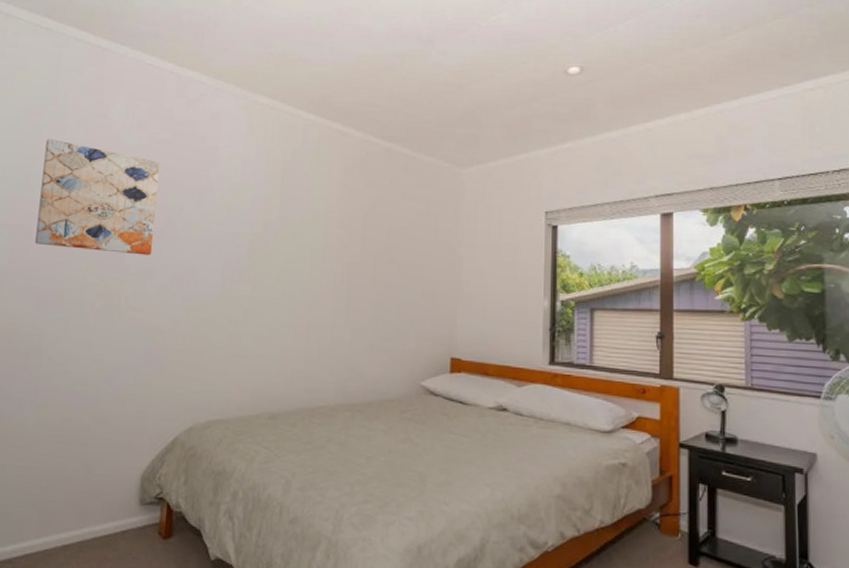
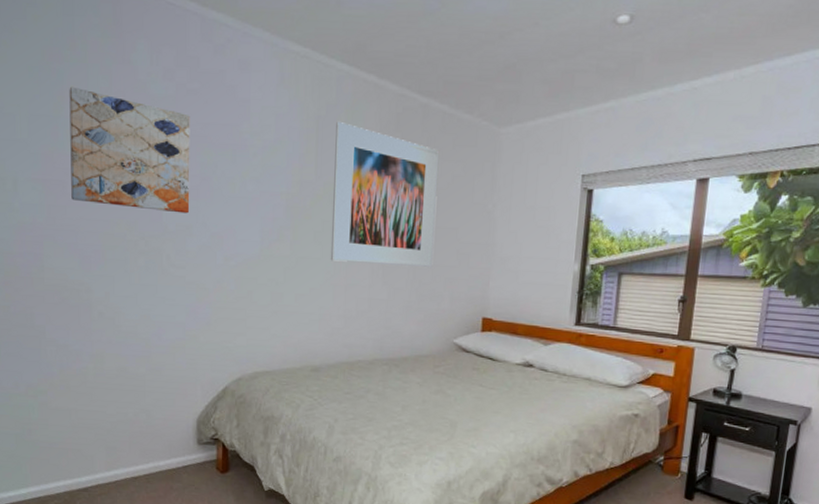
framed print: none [292,166,403,307] -> present [330,122,440,268]

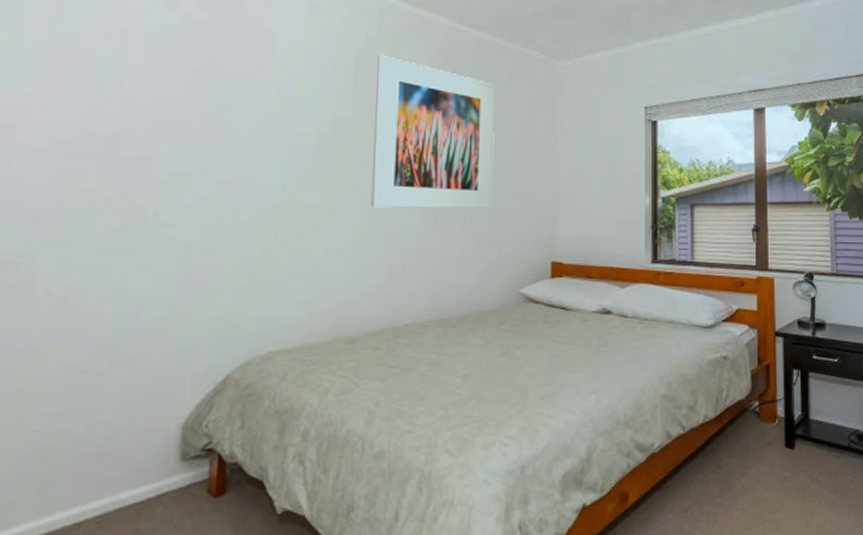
wall art: present [69,86,190,214] -> none [20,14,197,160]

